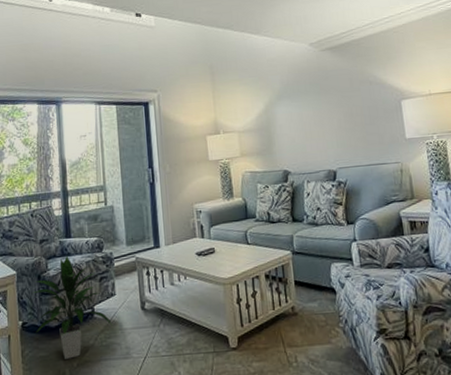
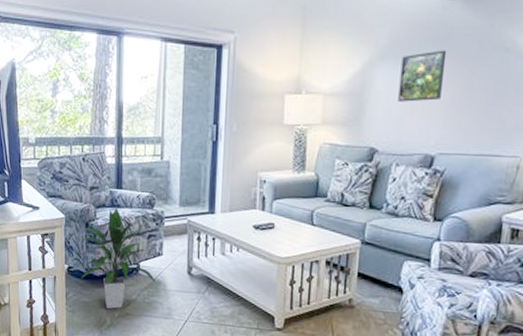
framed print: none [294,87,330,131] -> present [398,50,447,102]

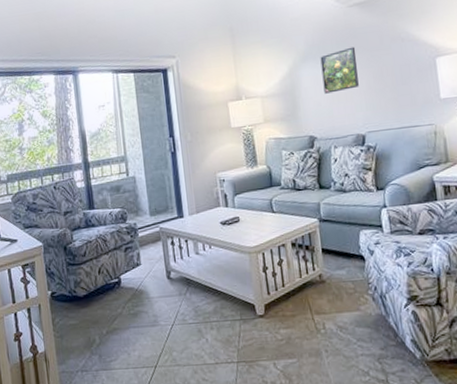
indoor plant: present [79,207,156,309] -> none [59,227,139,327]

